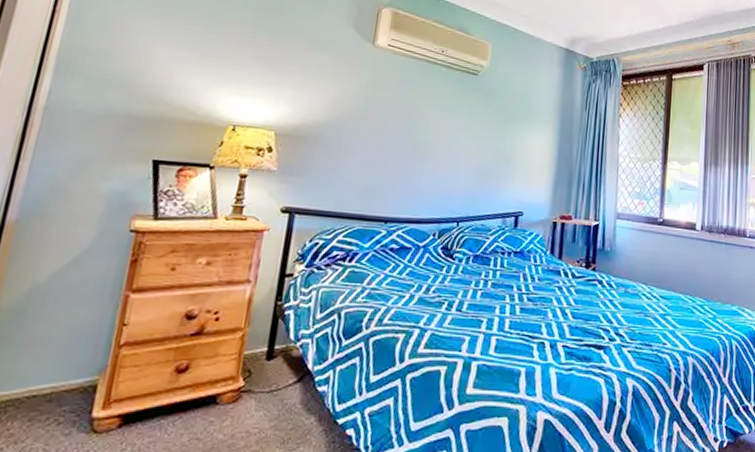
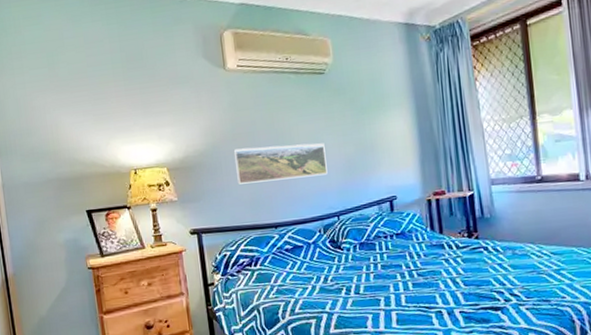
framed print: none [354,128,461,176] -> present [233,143,328,185]

